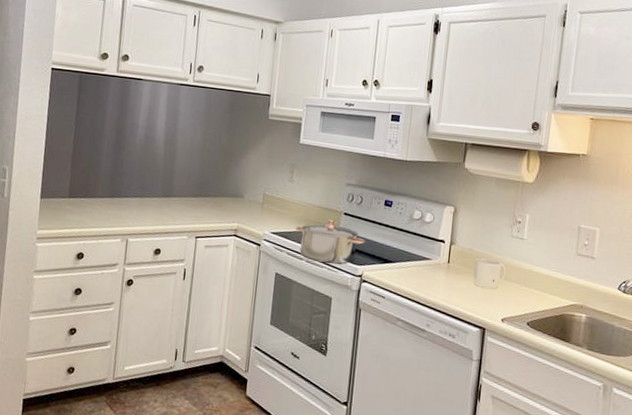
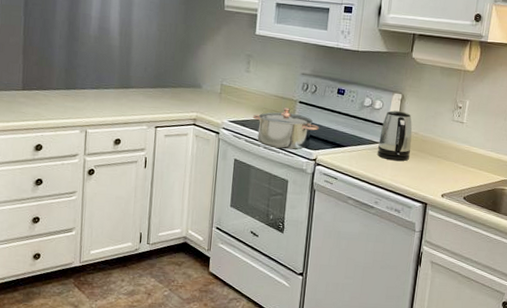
kettle: none [428,224,467,280] -> present [377,110,413,162]
mug: present [473,257,507,290] -> none [417,140,447,169]

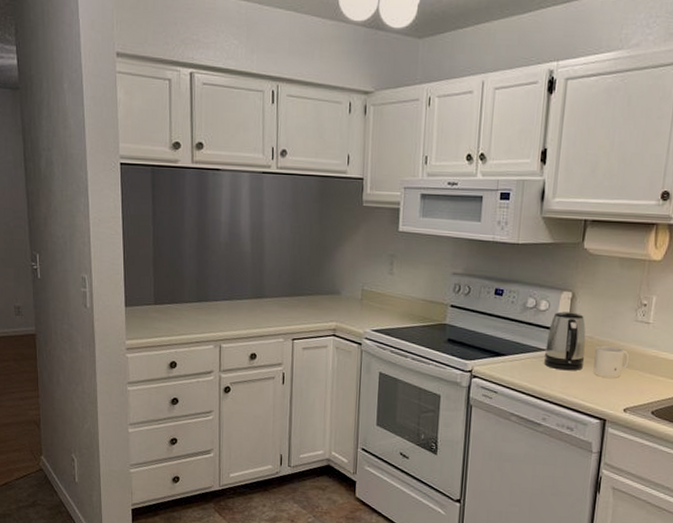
cooking pot: present [252,107,320,150] -> none [398,313,475,361]
mug: none [417,140,447,169] -> present [593,345,630,379]

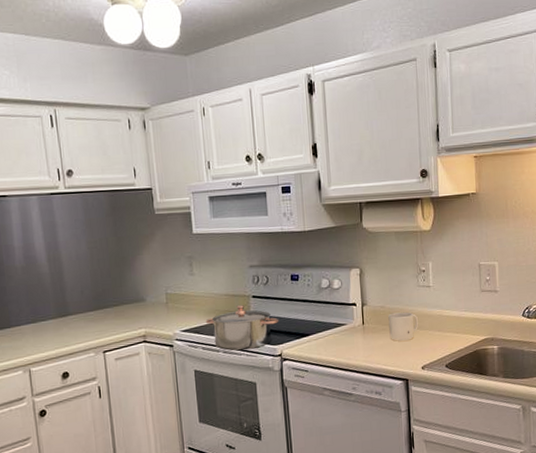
cooking pot: none [398,313,475,361] -> present [205,305,279,351]
kettle: present [544,311,586,371] -> none [344,286,381,341]

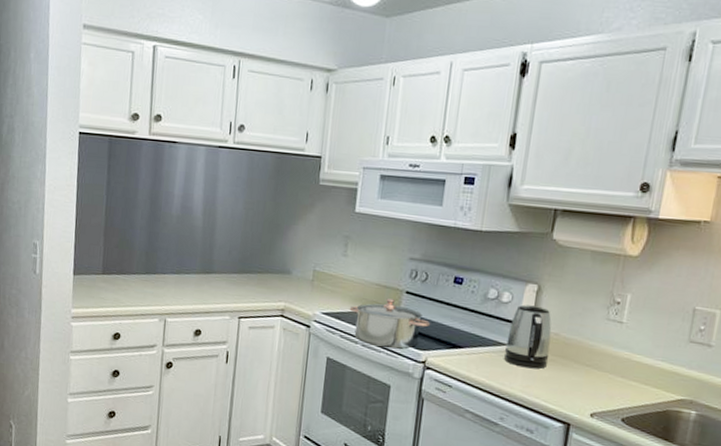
kettle: none [344,286,381,341] -> present [504,304,552,369]
mug: present [388,312,419,342] -> none [558,343,599,381]

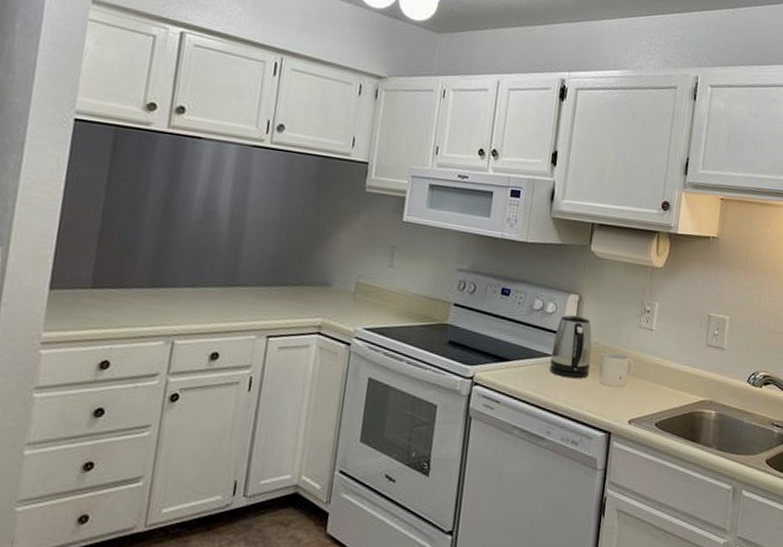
cooking pot: present [349,298,431,350] -> none [394,311,479,366]
mug: none [558,343,599,381] -> present [598,352,634,388]

